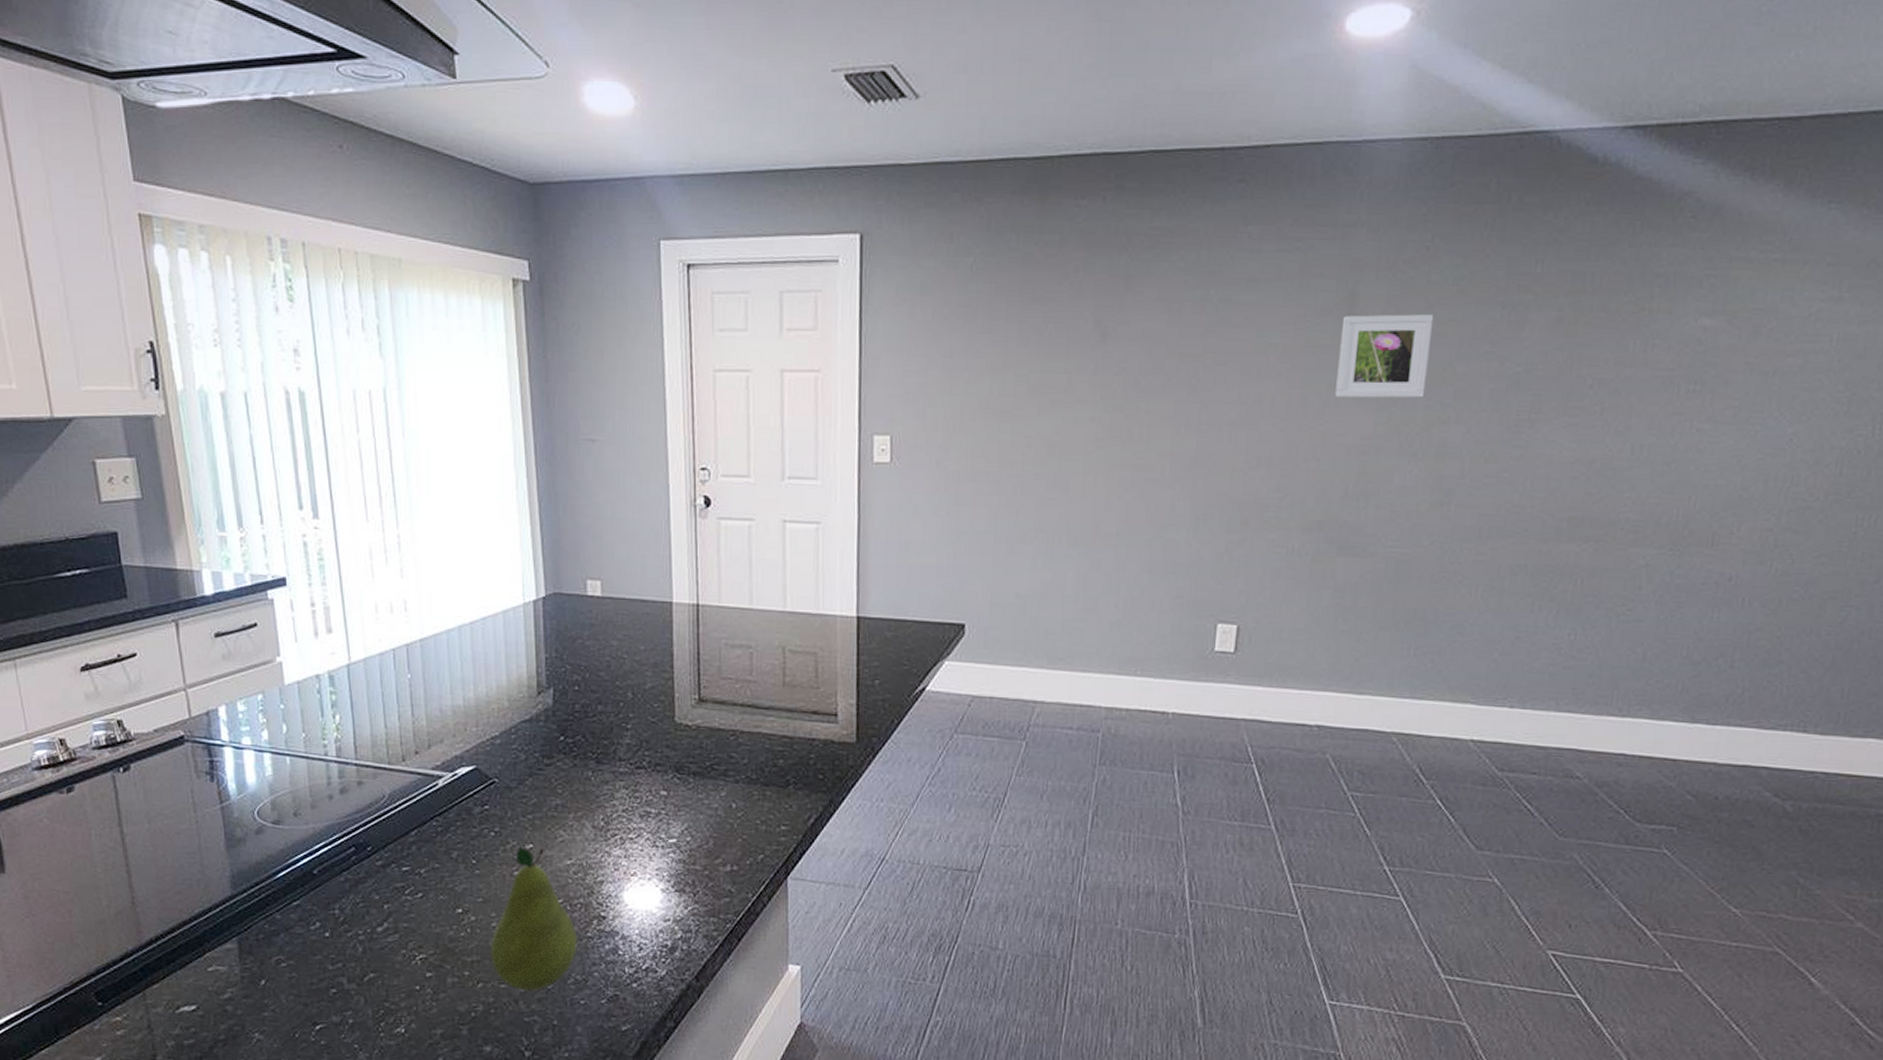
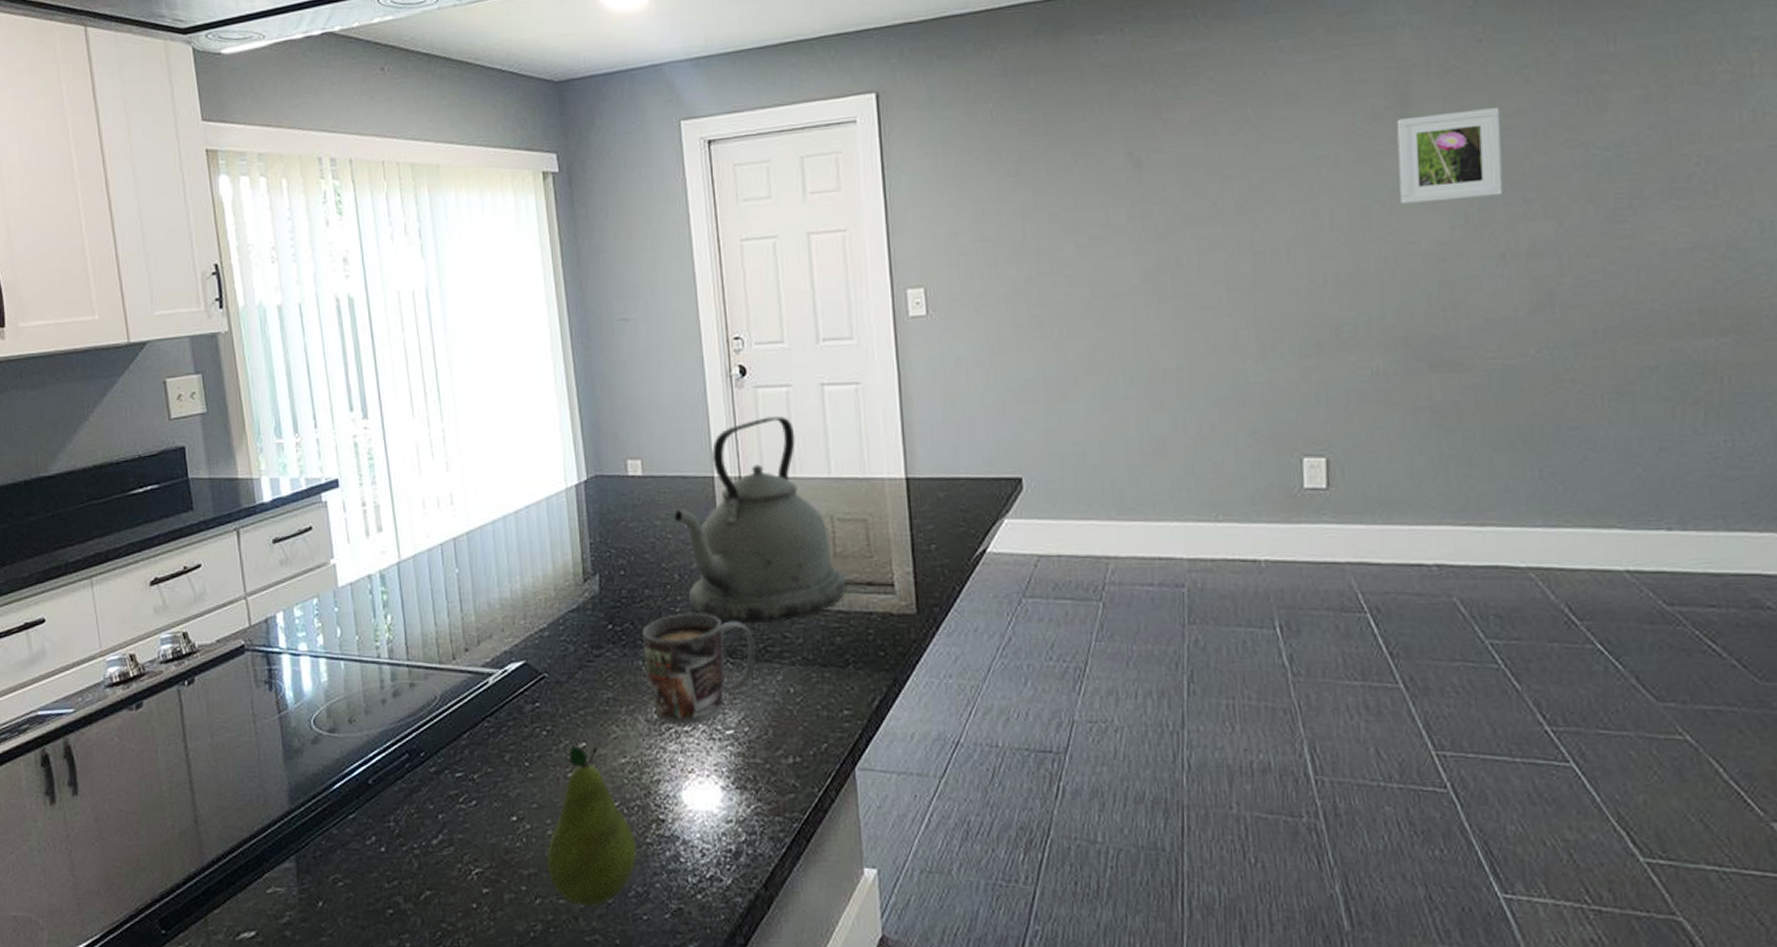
mug: none [593,729,702,833] -> present [642,612,756,725]
kettle: none [631,548,793,743] -> present [674,416,847,624]

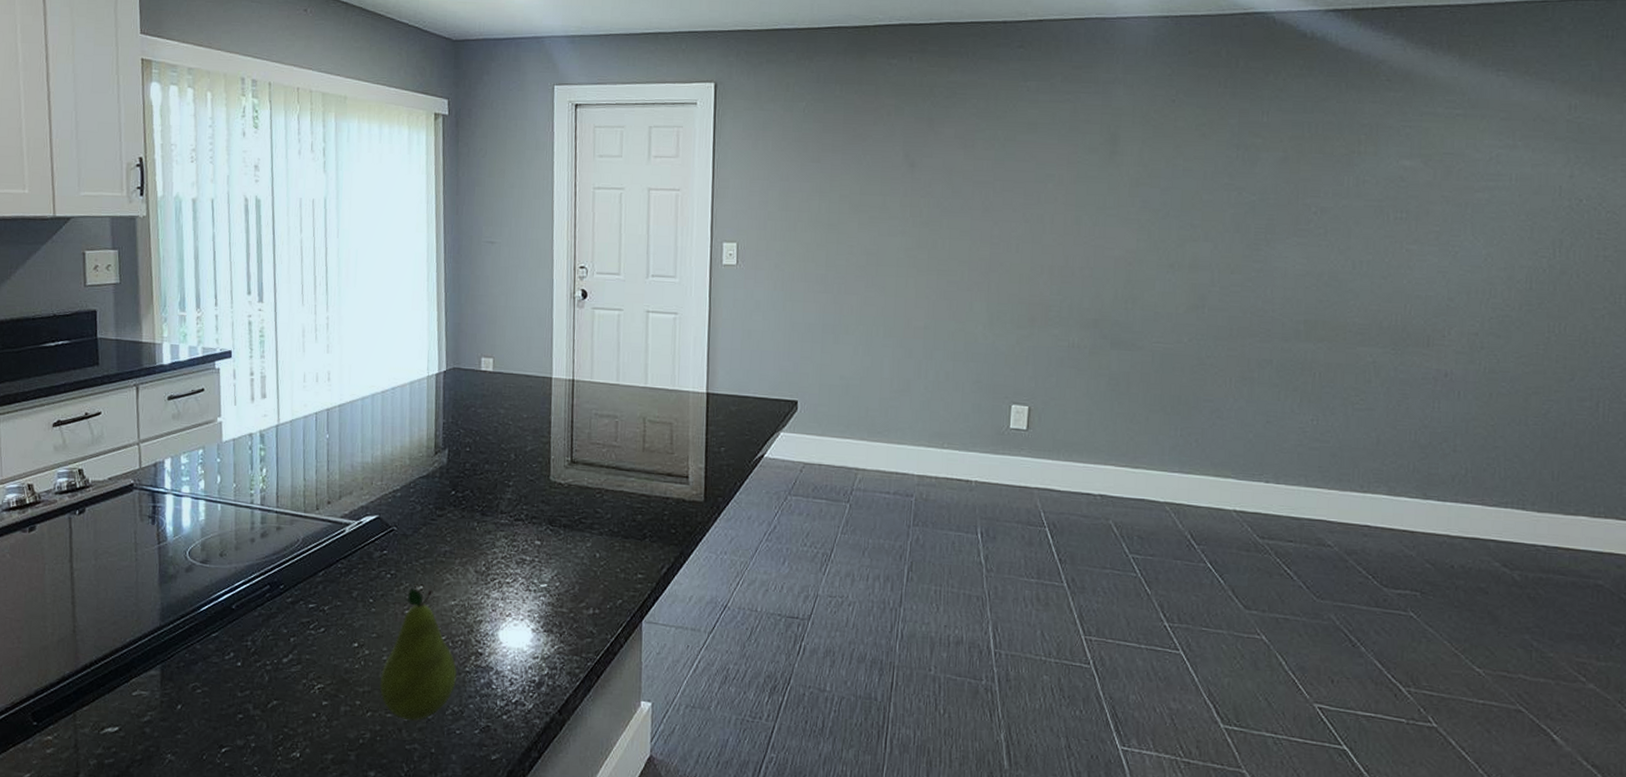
mug: present [642,612,756,725] -> none [479,486,572,577]
kettle: present [674,416,847,624] -> none [516,333,651,500]
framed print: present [1396,106,1503,204] -> none [1103,152,1182,220]

